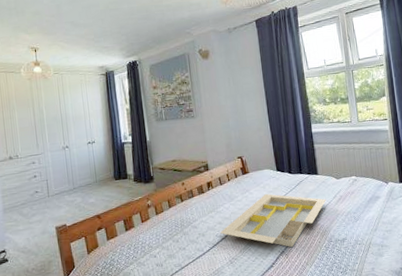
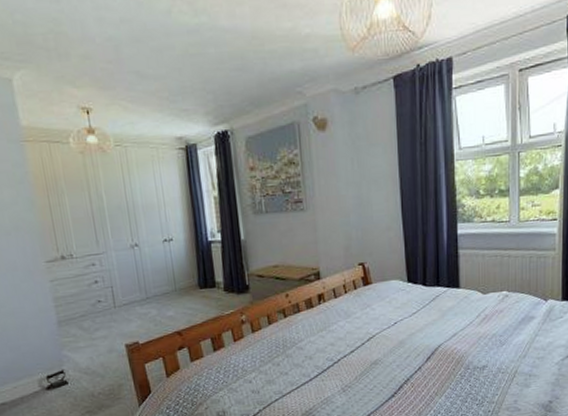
serving tray: present [220,194,326,248] -> none [331,310,467,375]

